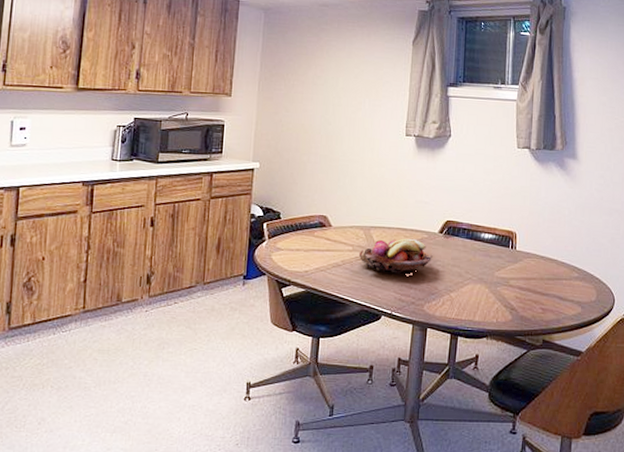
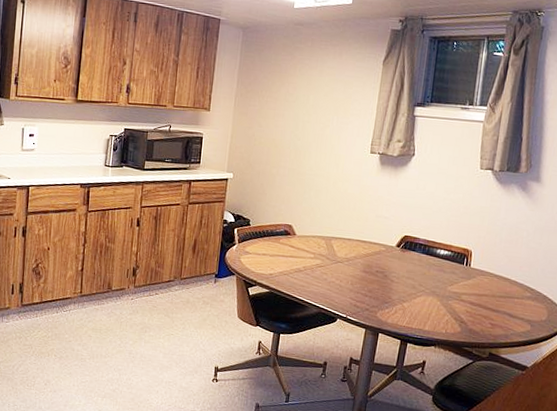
fruit basket: present [359,238,433,274] -> none [320,250,389,282]

